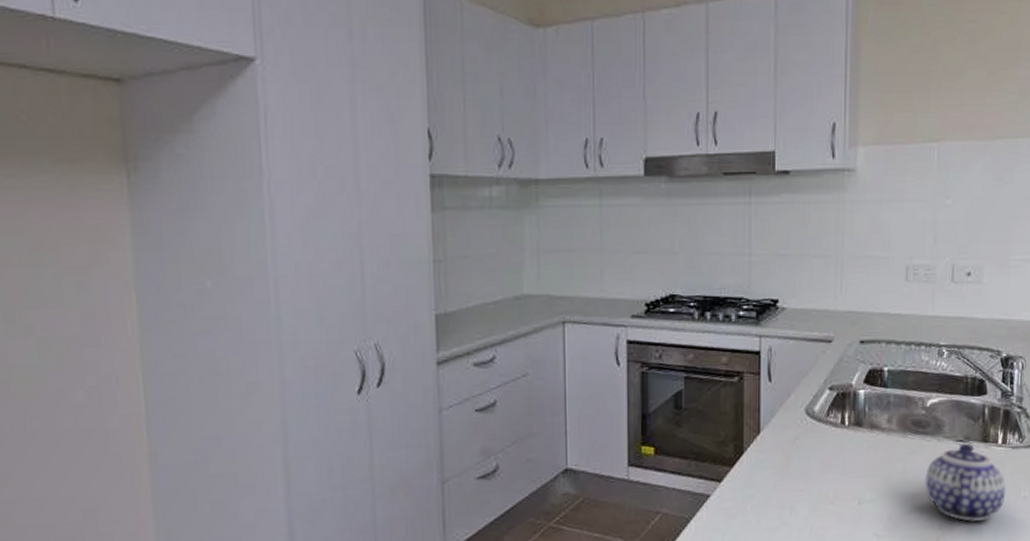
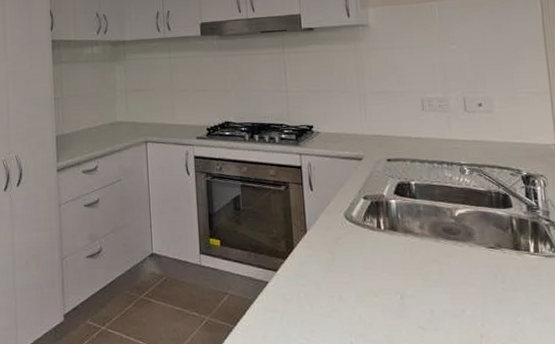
teapot: present [925,443,1006,522] -> none [462,250,546,323]

